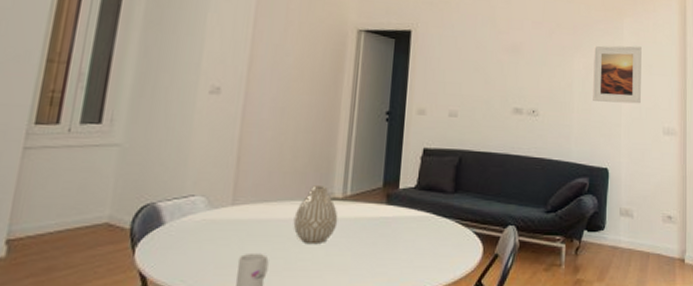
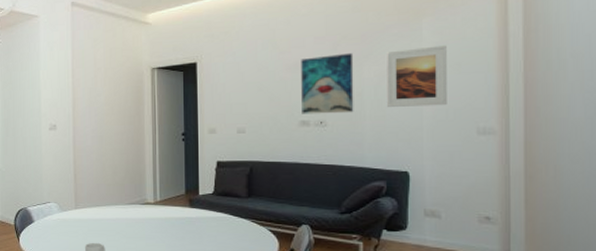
vase: present [293,185,338,243] -> none [119,194,152,237]
wall art: none [515,41,566,104] -> present [301,52,354,114]

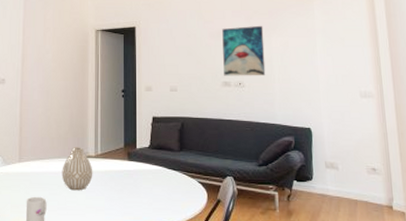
vase: none [119,194,152,237] -> present [61,147,93,190]
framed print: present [387,45,447,107] -> none [289,23,336,72]

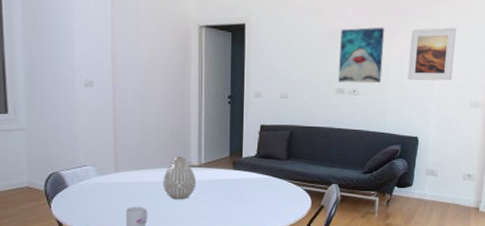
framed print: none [289,23,336,72] -> present [407,27,457,81]

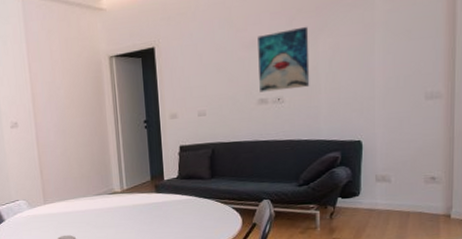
vase: present [163,156,196,199] -> none [88,184,121,226]
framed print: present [407,27,457,81] -> none [341,12,398,79]

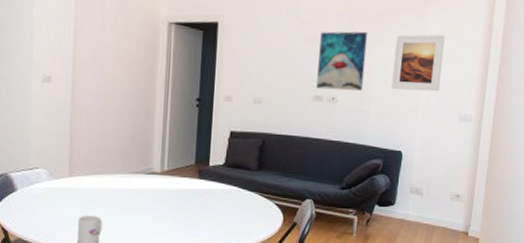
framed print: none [341,12,398,79] -> present [391,34,445,92]

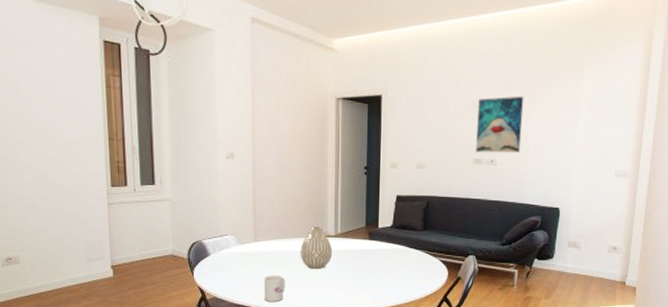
vase: none [120,162,158,209] -> present [300,226,333,268]
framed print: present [391,34,445,92] -> none [548,95,600,150]

